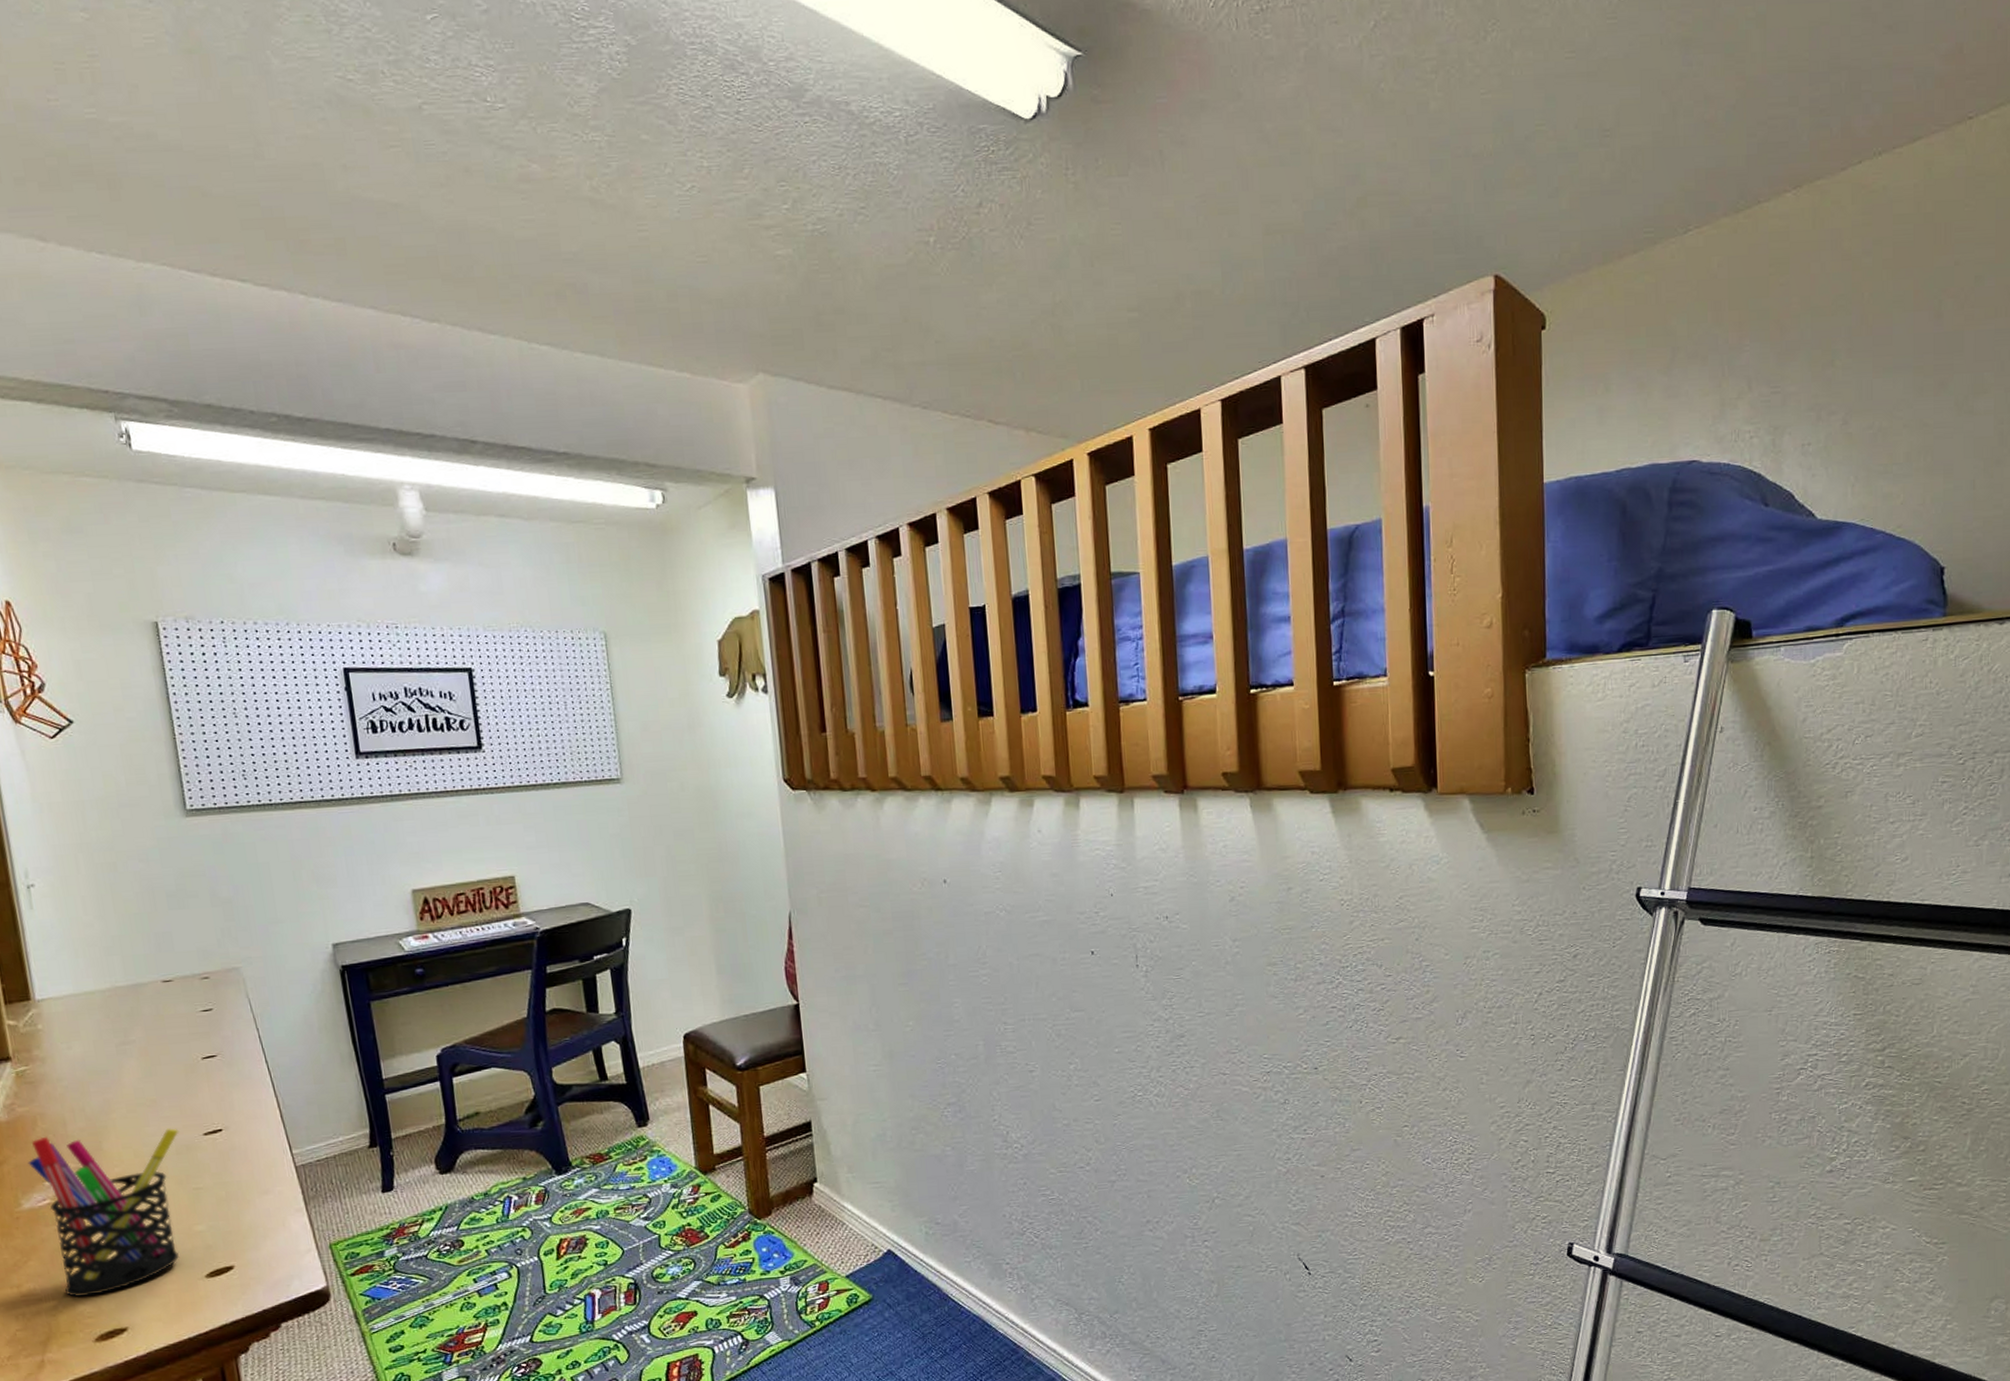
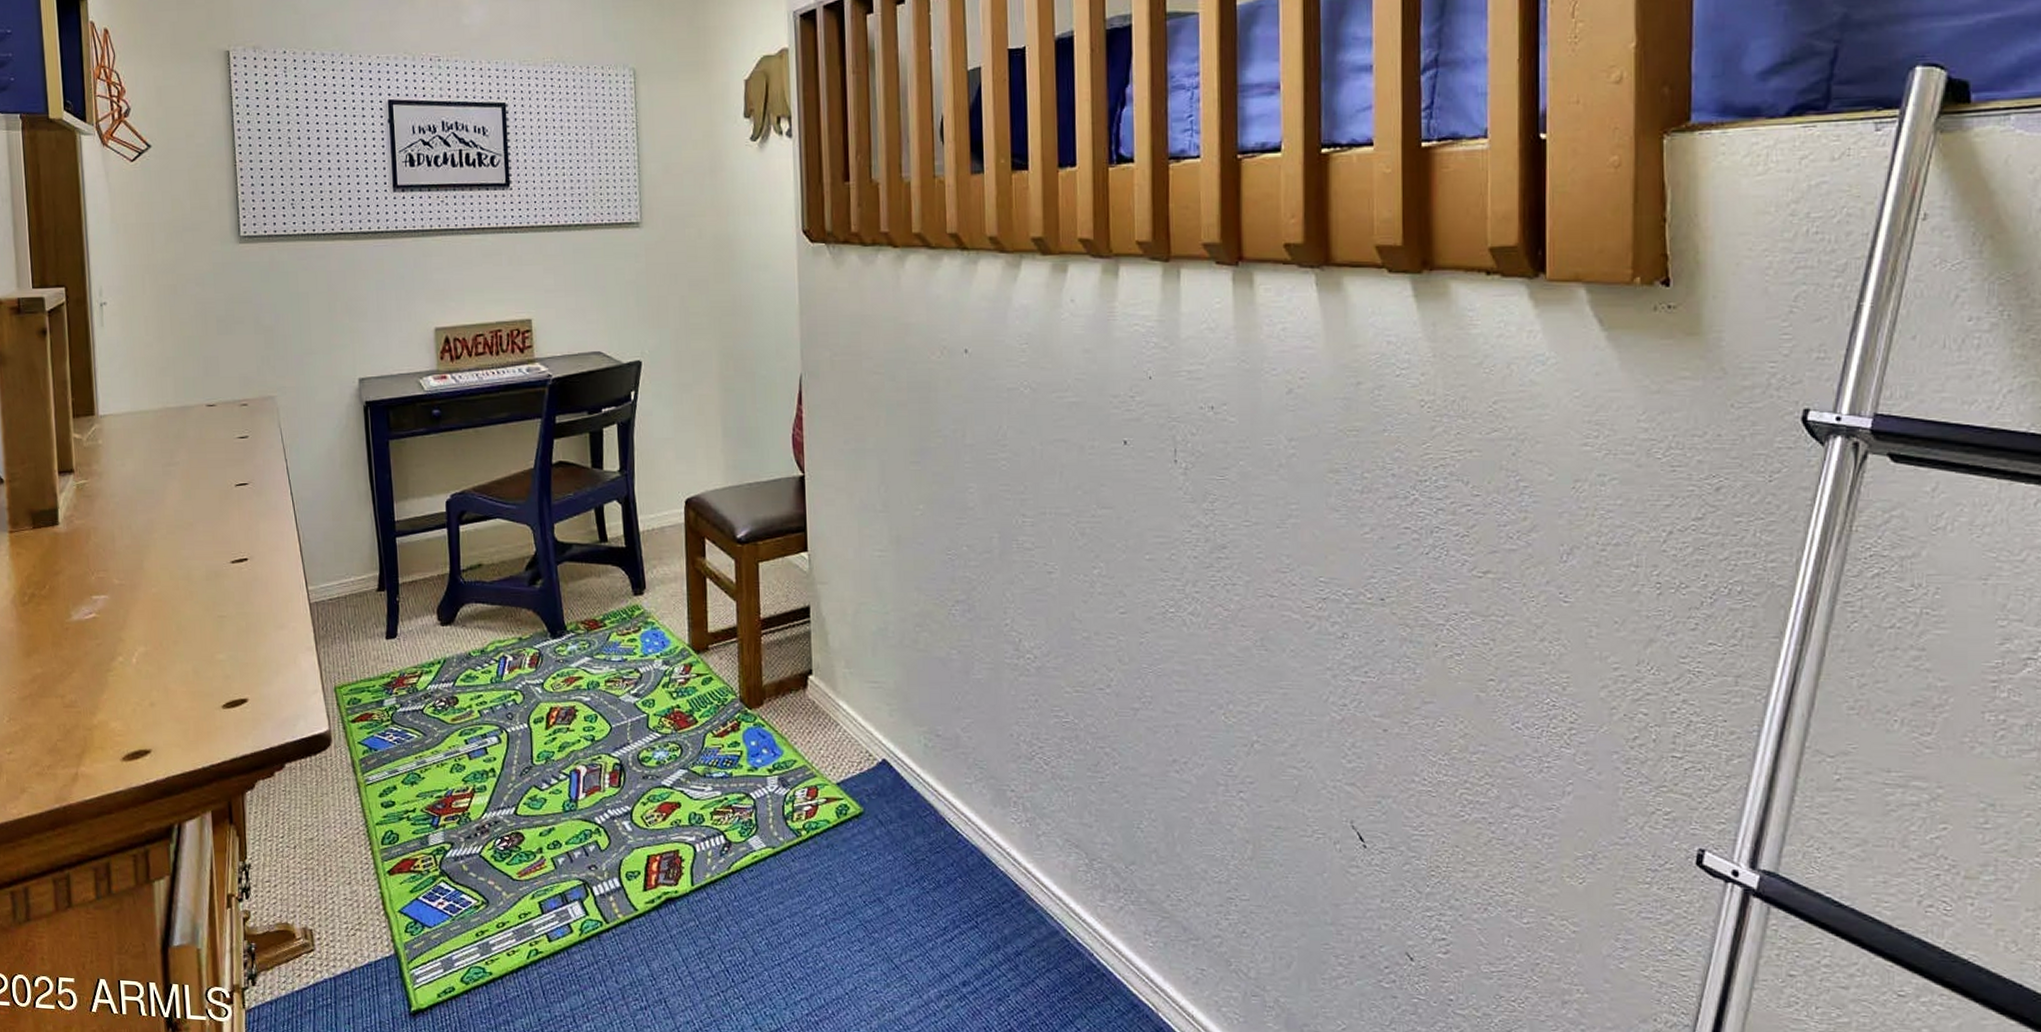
pen holder: present [28,1128,179,1297] -> none [80,550,210,714]

